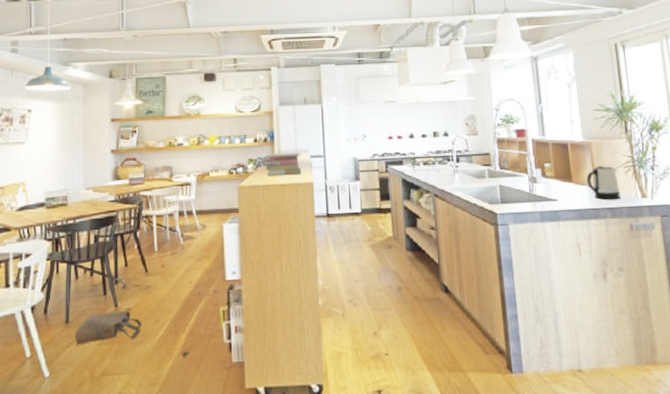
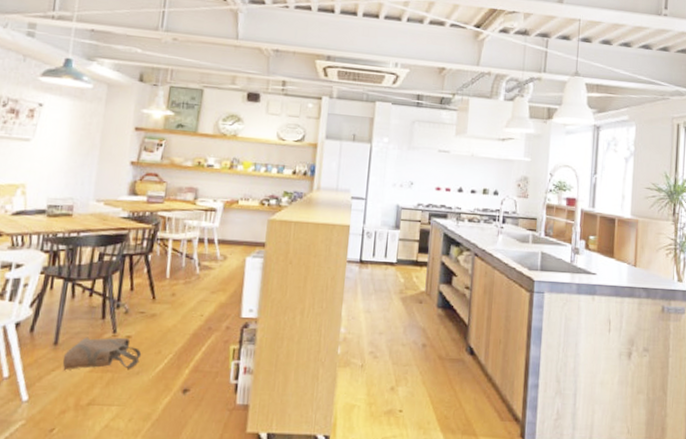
books: present [261,152,302,177] -> none [297,189,342,215]
kettle: present [586,165,620,200] -> none [628,245,658,281]

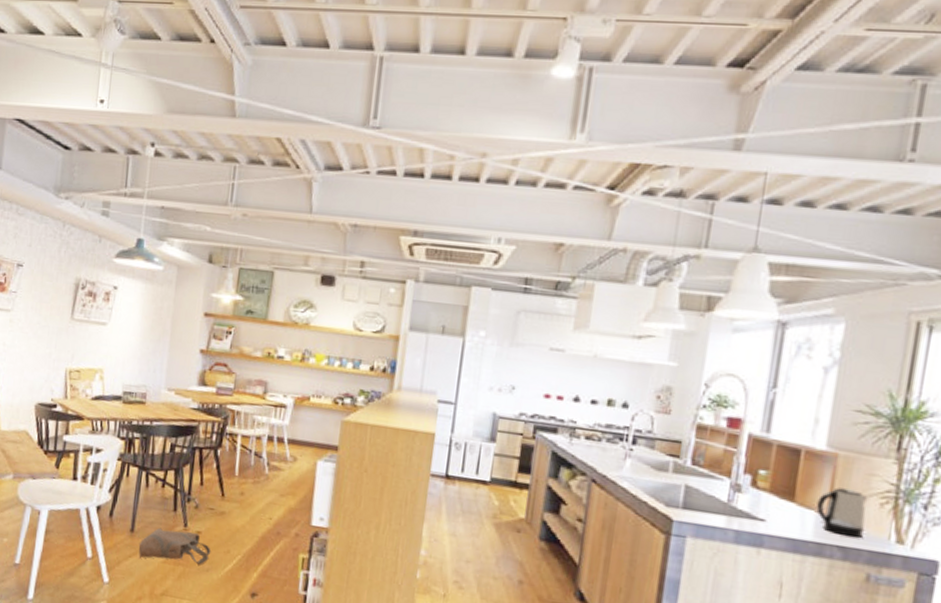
kettle: none [628,245,658,281] -> present [816,487,867,538]

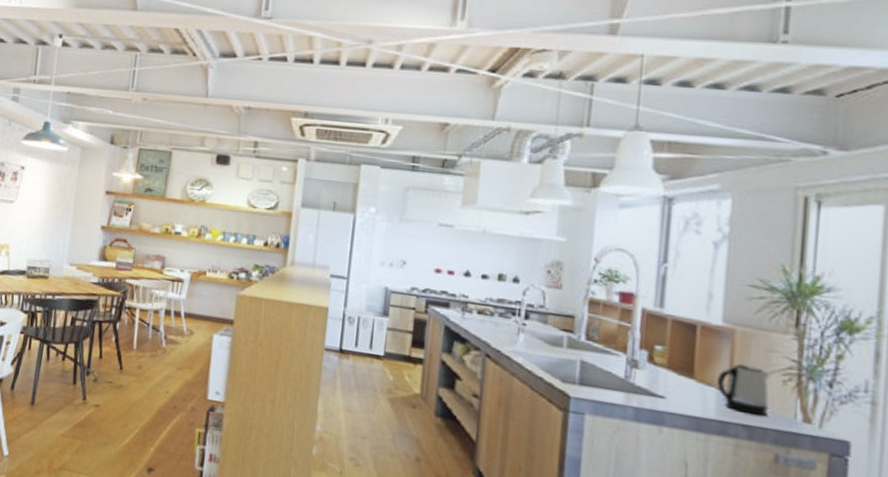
tote bag: present [138,527,211,565] -> none [38,400,109,439]

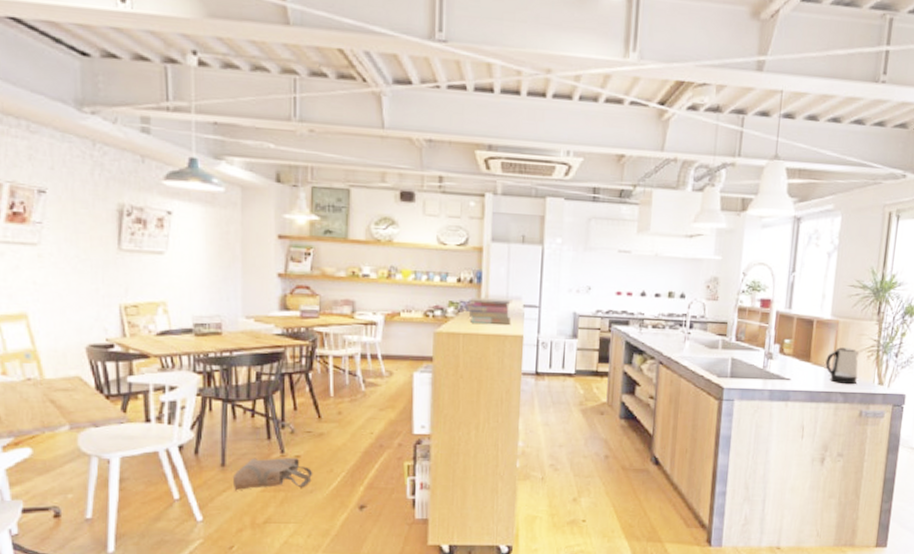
tote bag: none [38,400,109,439] -> present [232,457,313,491]
books: none [268,263,319,294] -> present [464,298,512,325]

